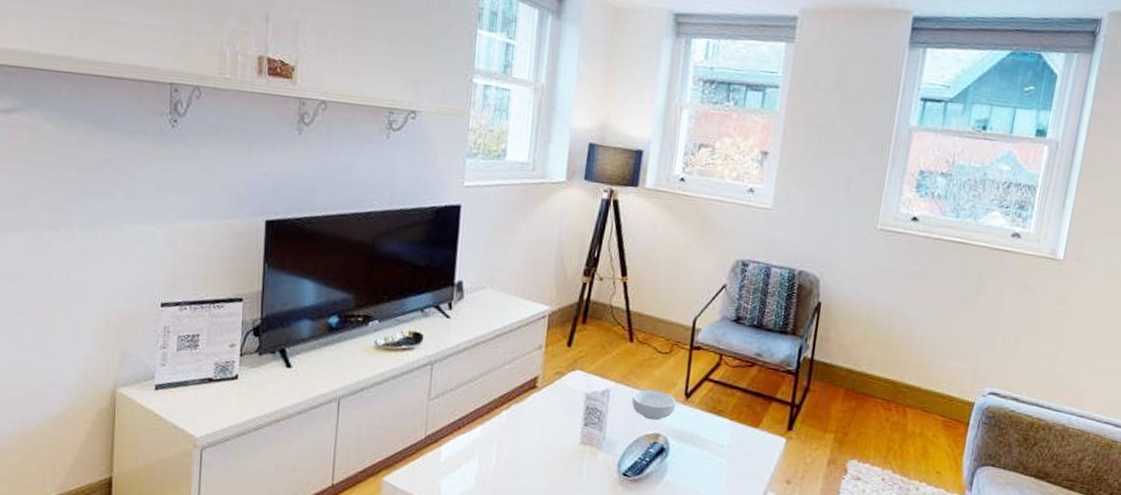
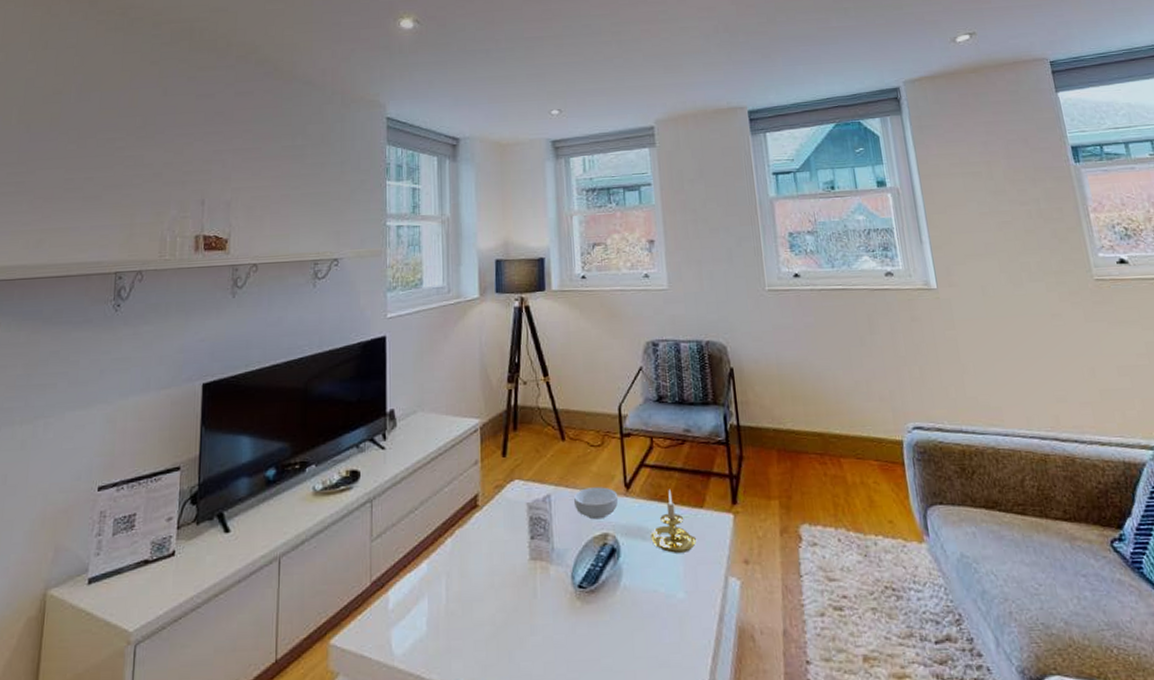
candle holder: none [701,405,745,464] -> present [650,489,696,553]

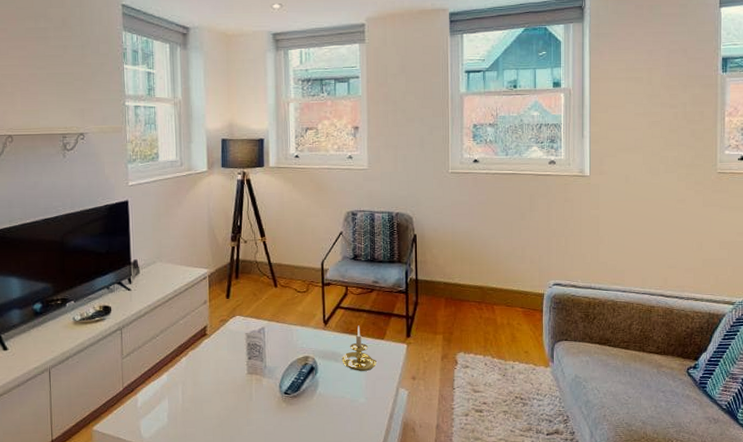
cereal bowl: present [574,487,619,520] -> none [283,322,318,346]

